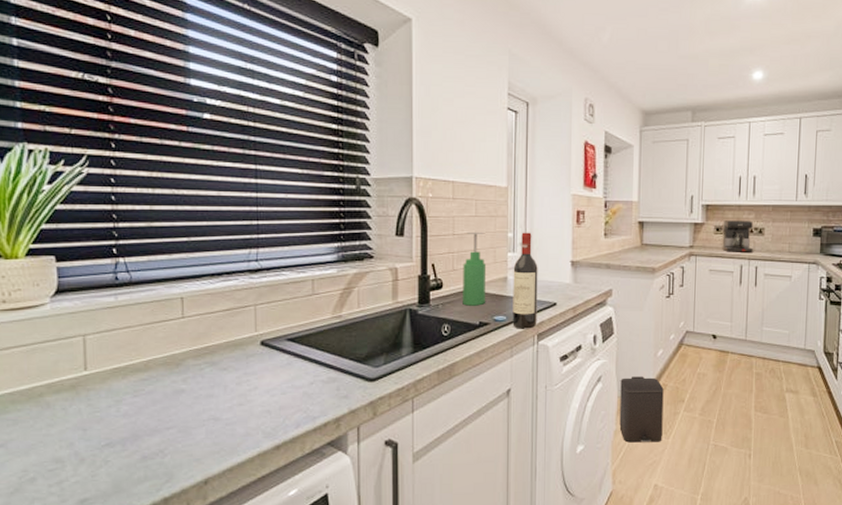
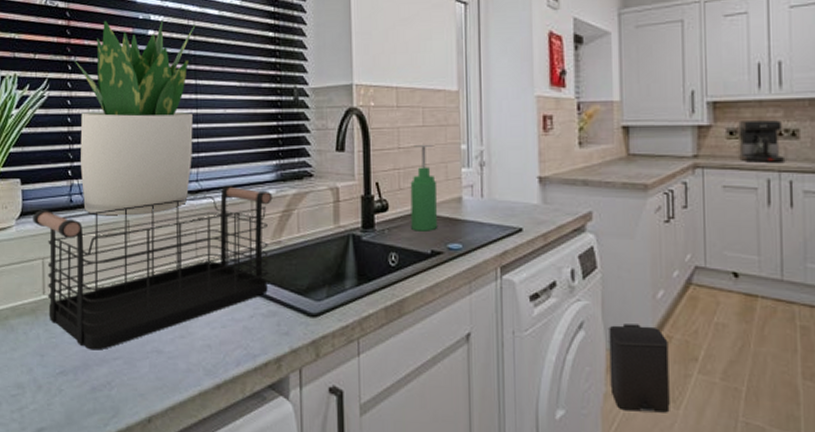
dish rack: none [71,266,334,422] -> present [33,186,273,350]
planter: none [119,100,256,293] -> present [75,20,196,216]
wine bottle: present [512,232,538,329] -> none [468,143,500,260]

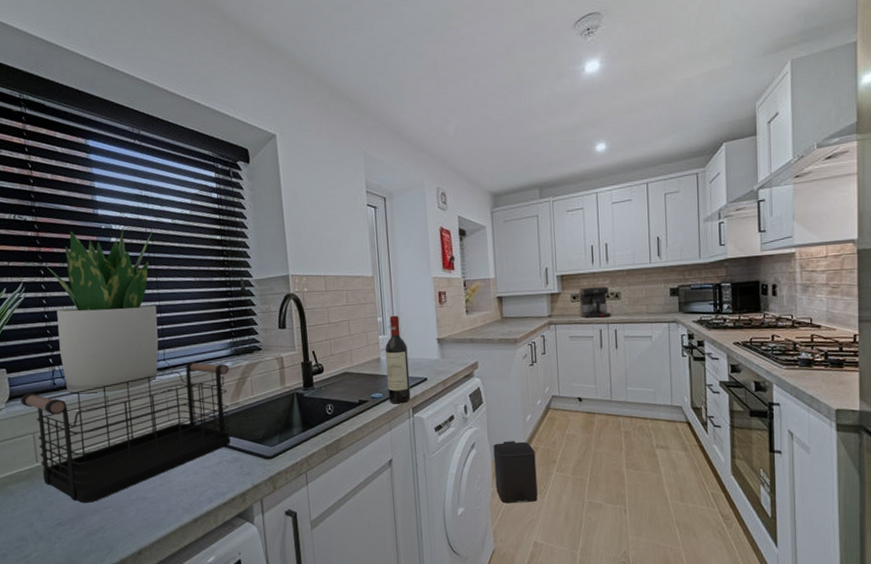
soap dispenser: present [410,144,438,231] -> none [339,319,362,387]
wine bottle: none [468,143,500,260] -> present [385,315,411,404]

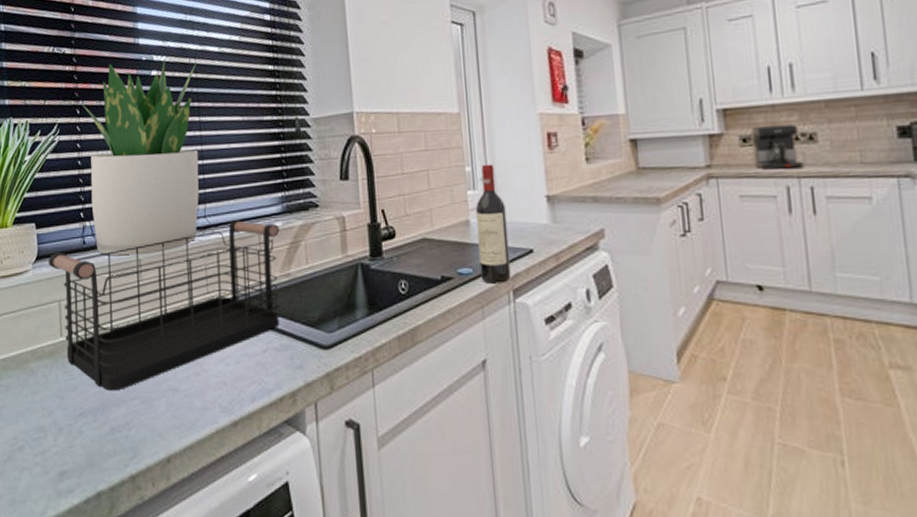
pedal bin: present [493,441,538,504] -> none [629,344,700,438]

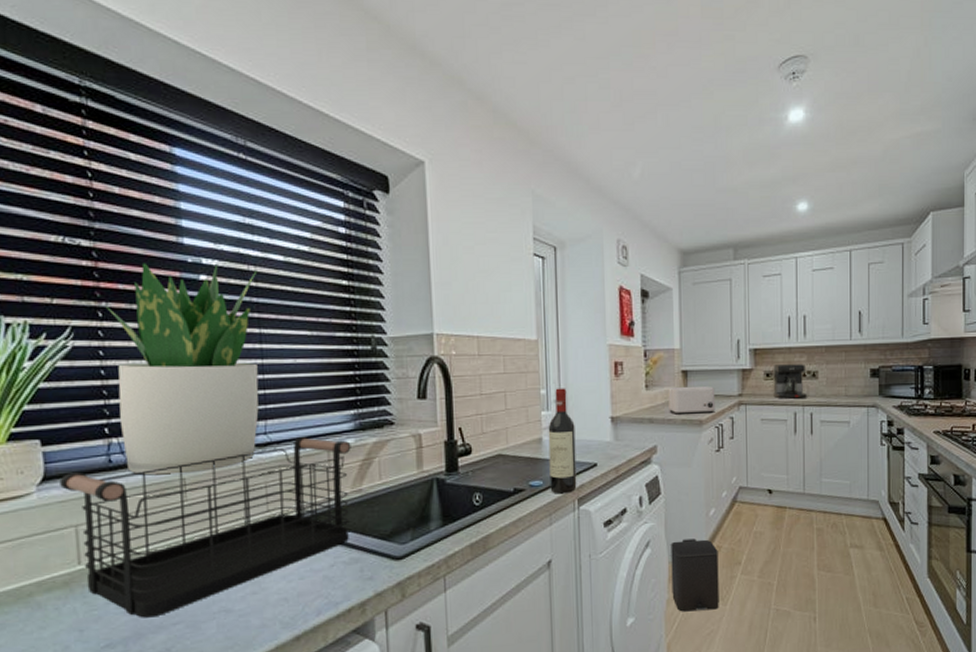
toaster: none [614,156,677,193] -> present [668,385,716,416]
pedal bin: none [629,344,700,438] -> present [671,538,719,612]

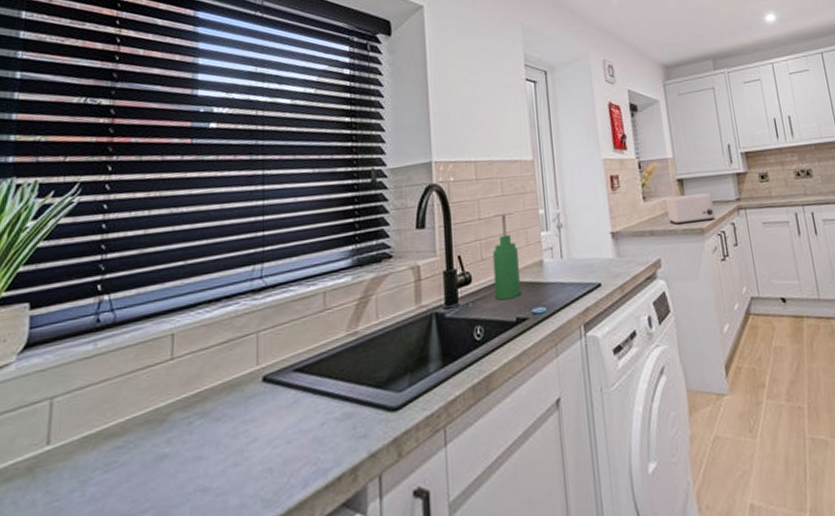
dish rack: present [59,437,351,618] -> none [42,278,348,507]
planter: present [106,263,259,476] -> none [114,112,265,334]
soap dispenser: none [493,390,519,472] -> present [492,212,521,301]
wine bottle: present [548,388,577,494] -> none [548,206,582,321]
pedal bin: present [671,538,719,612] -> none [686,360,748,451]
coffee maker: present [773,364,807,399] -> none [766,163,805,201]

